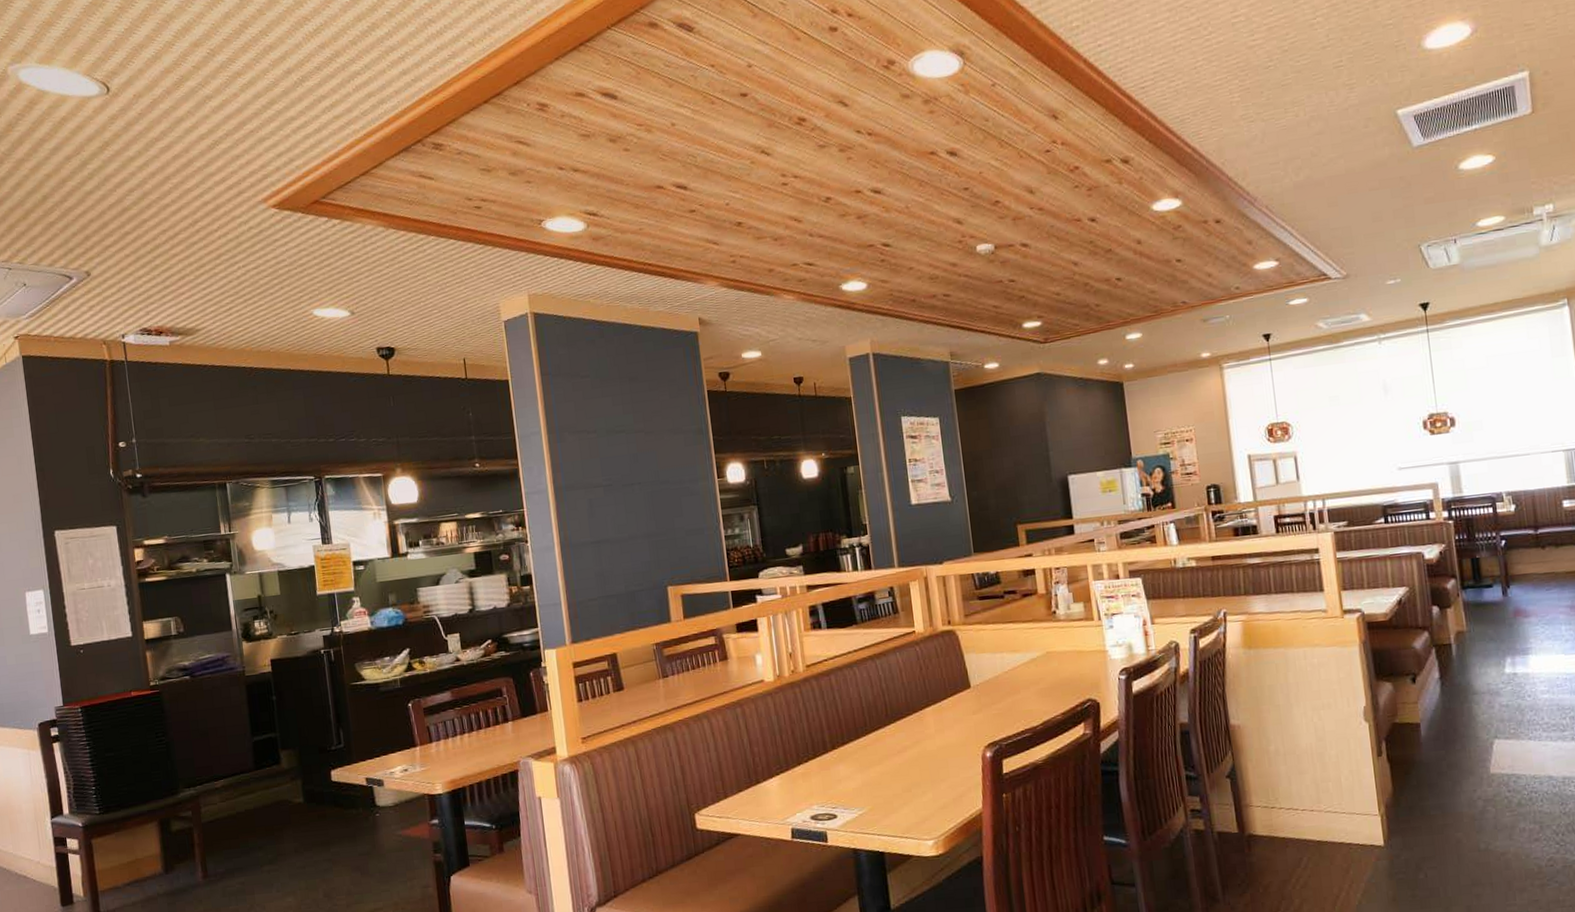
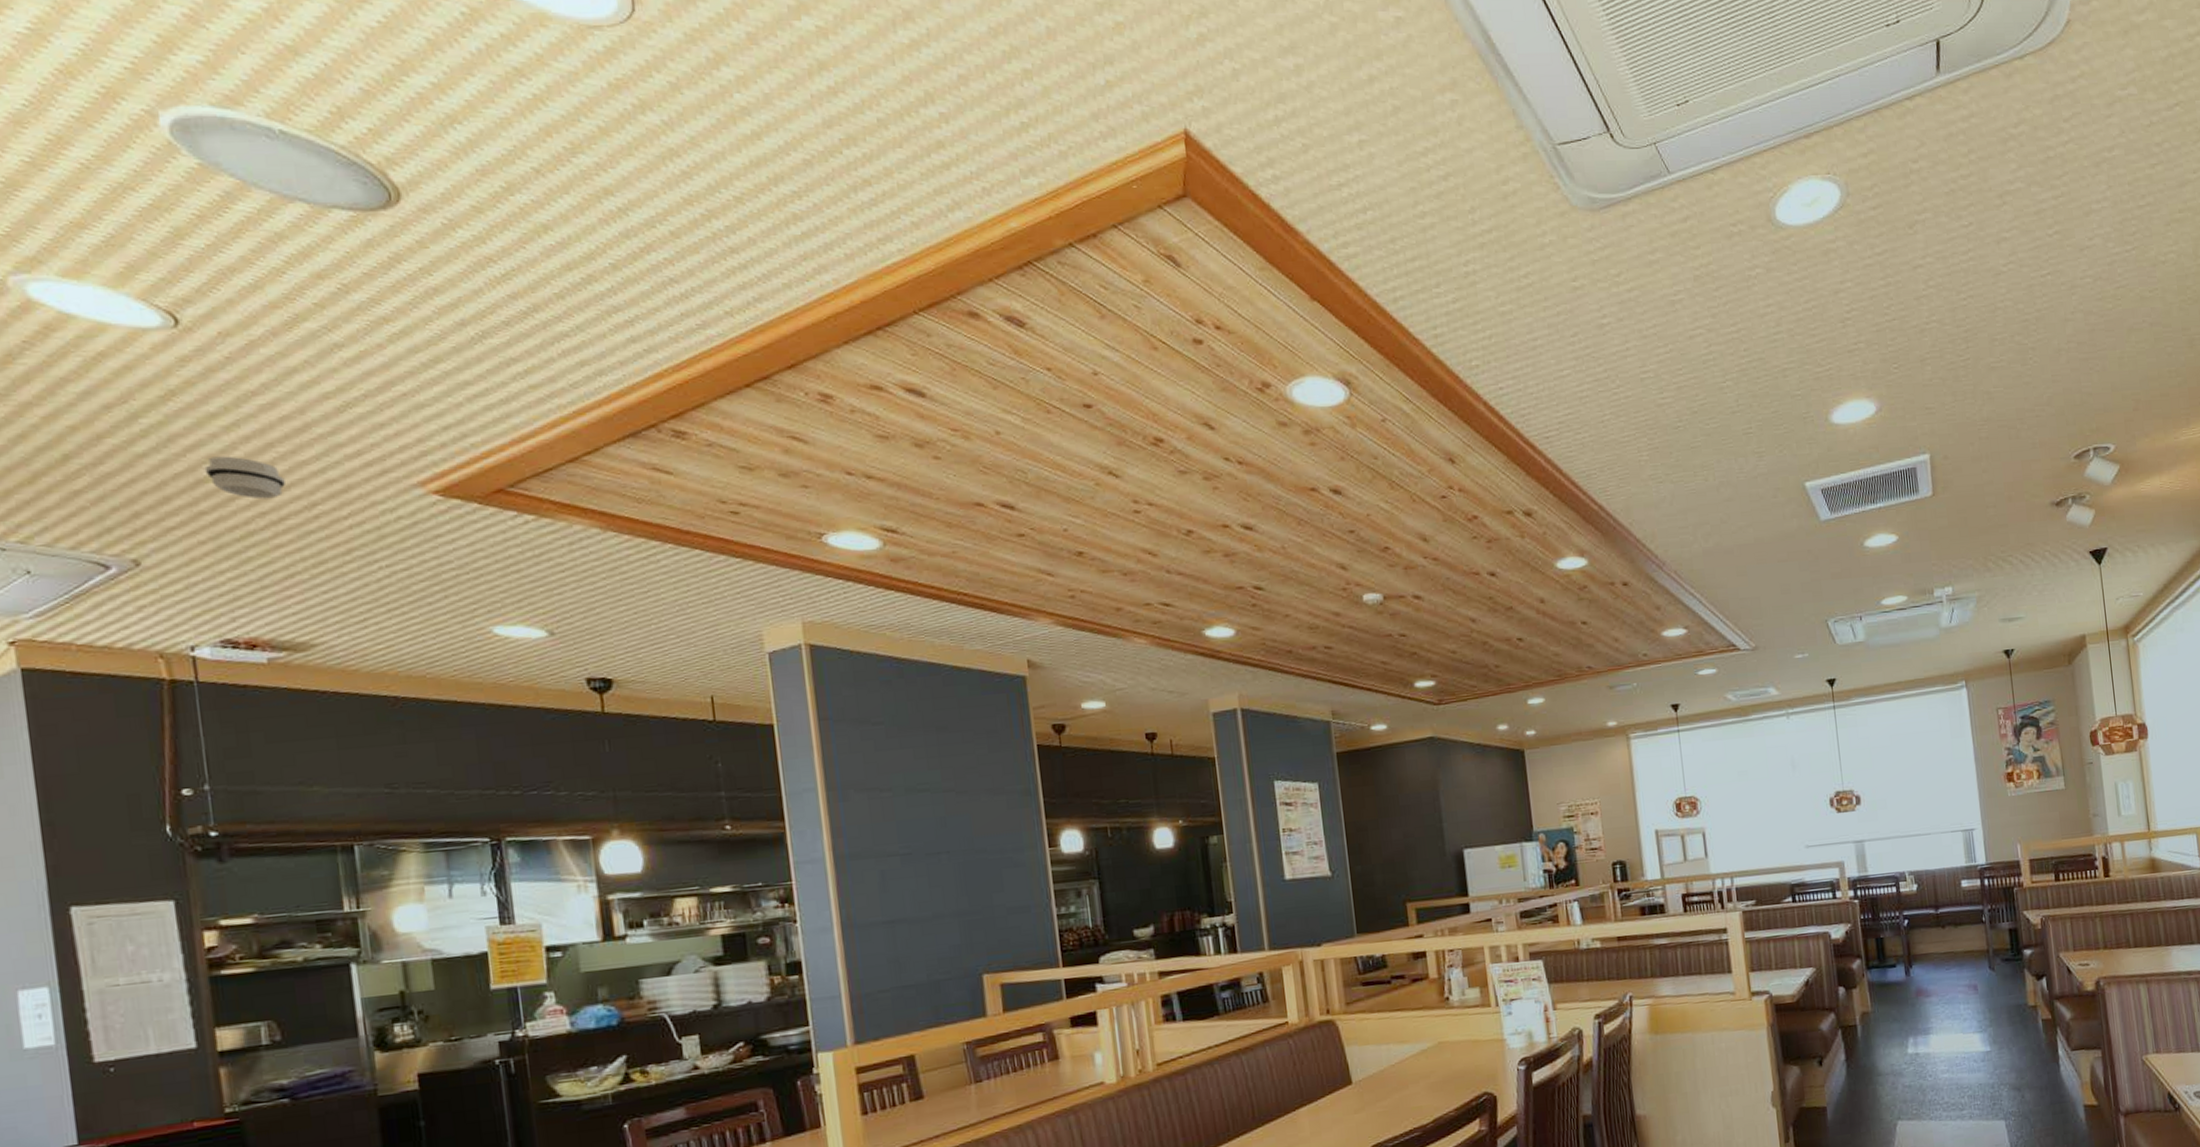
smoke detector: none [127,188,178,221] -> present [204,456,285,500]

